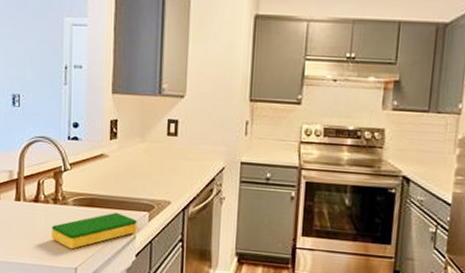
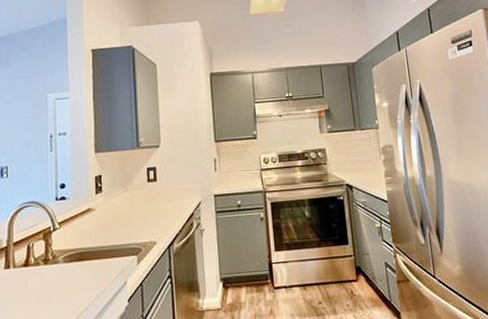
dish sponge: present [52,212,137,250] -> none [43,261,127,308]

